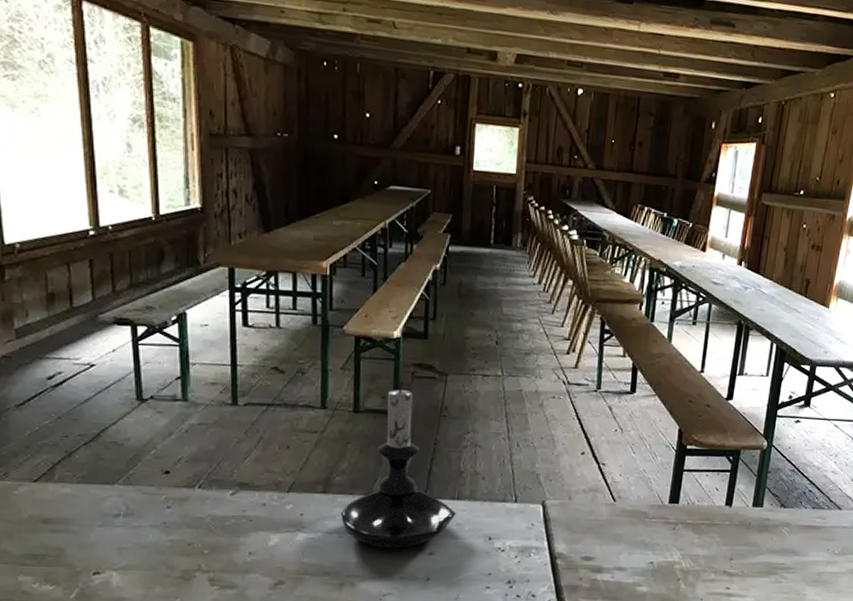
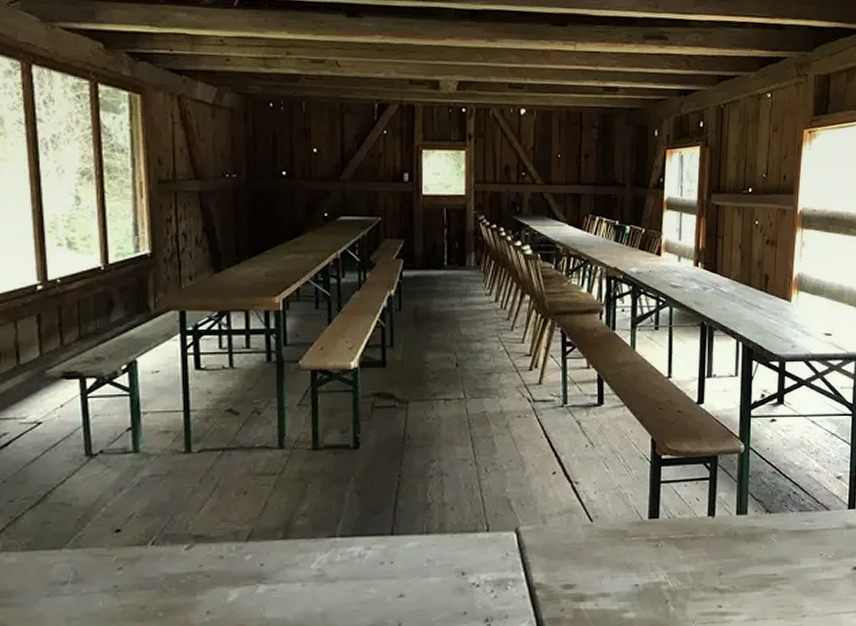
candle holder: present [341,382,456,548] -> none [304,413,426,594]

